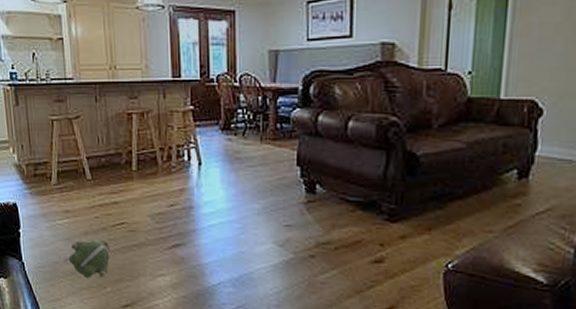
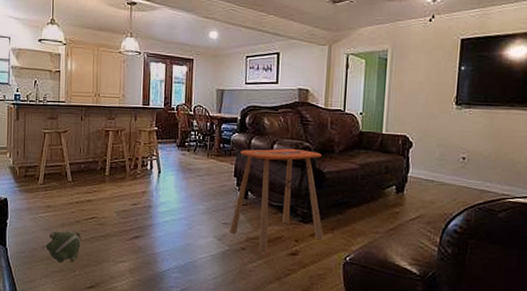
side table: none [294,126,417,262] -> present [230,148,323,254]

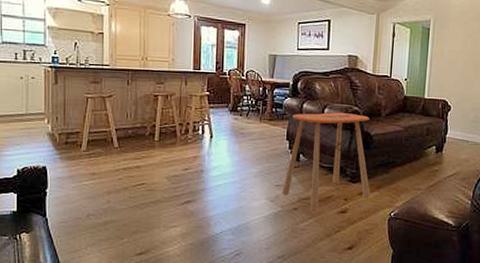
plush toy: present [46,231,81,263] -> none [91,198,129,231]

